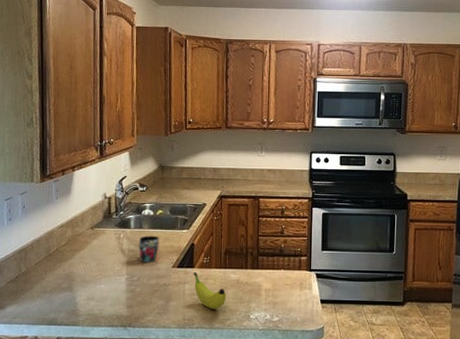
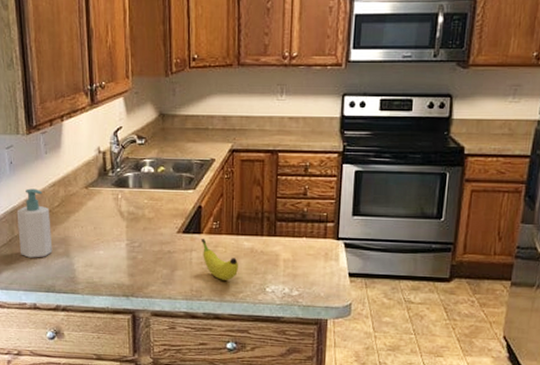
soap bottle: none [25,229,57,293] -> present [16,188,53,258]
mug: present [138,235,160,264] -> none [138,196,162,228]

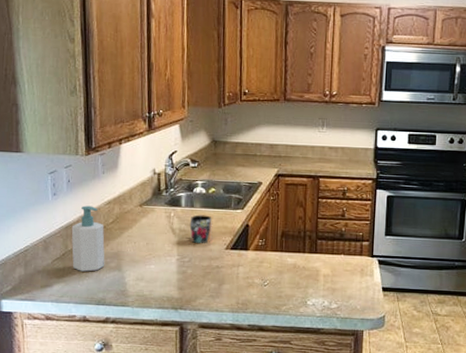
mug: none [138,196,162,228] -> present [189,215,212,244]
fruit: present [200,239,239,280] -> none [247,255,283,294]

